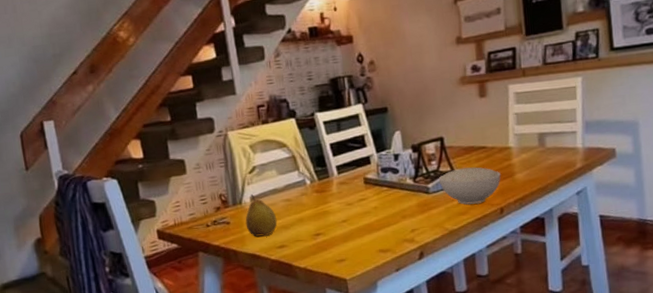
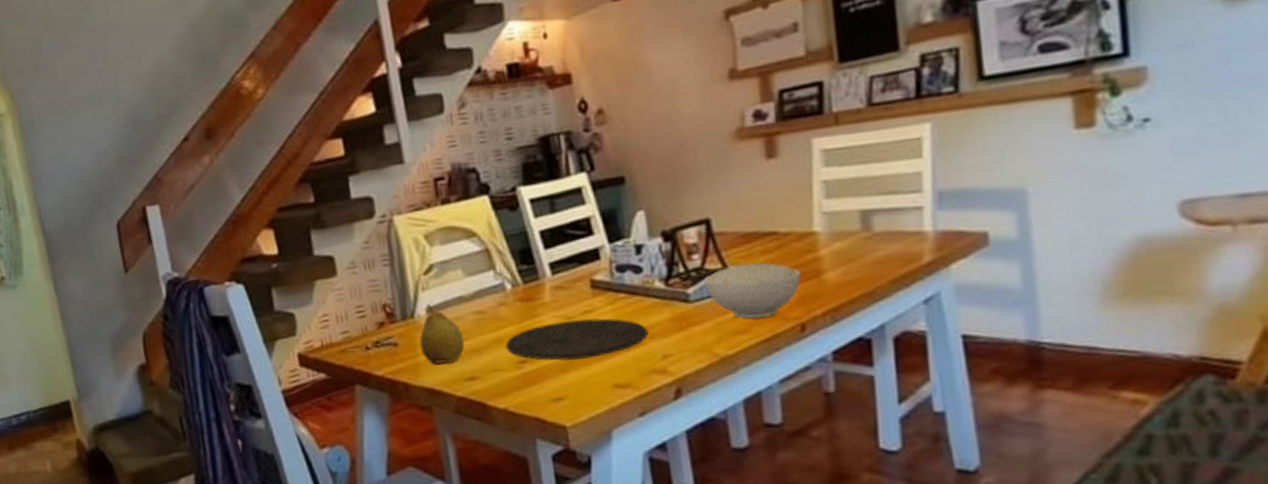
plate: none [305,204,403,234] -> present [505,318,649,361]

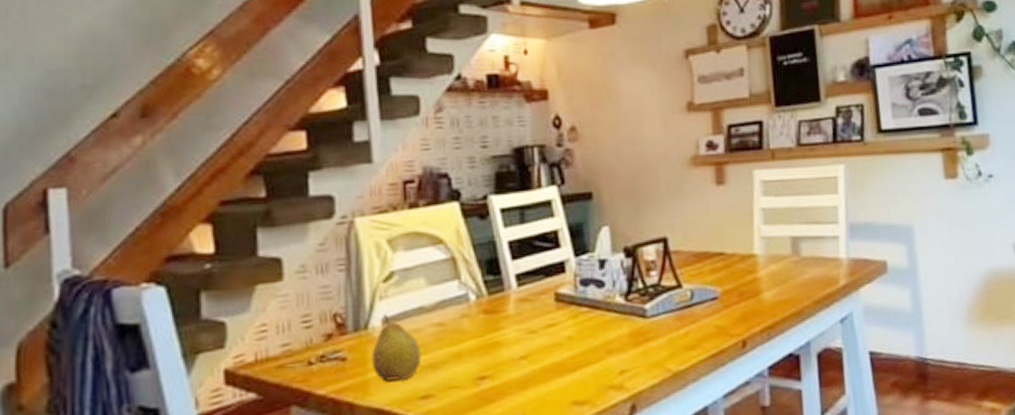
plate: present [505,318,649,361] -> none [464,332,608,377]
bowl: present [703,262,801,319] -> none [659,281,743,335]

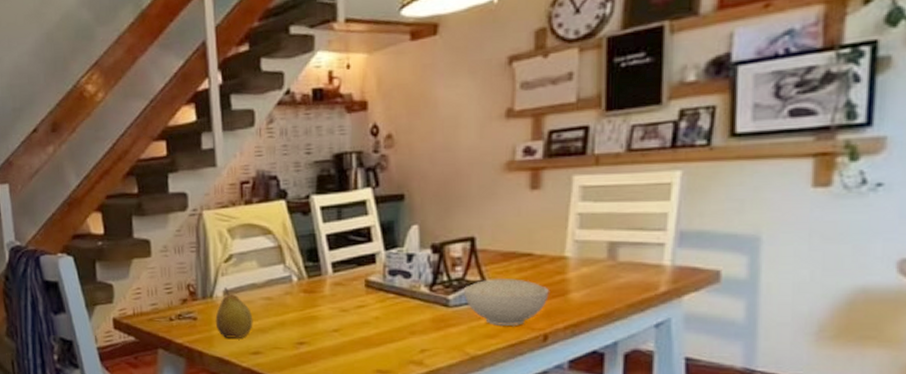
bowl: none [659,281,743,335] -> present [463,279,549,326]

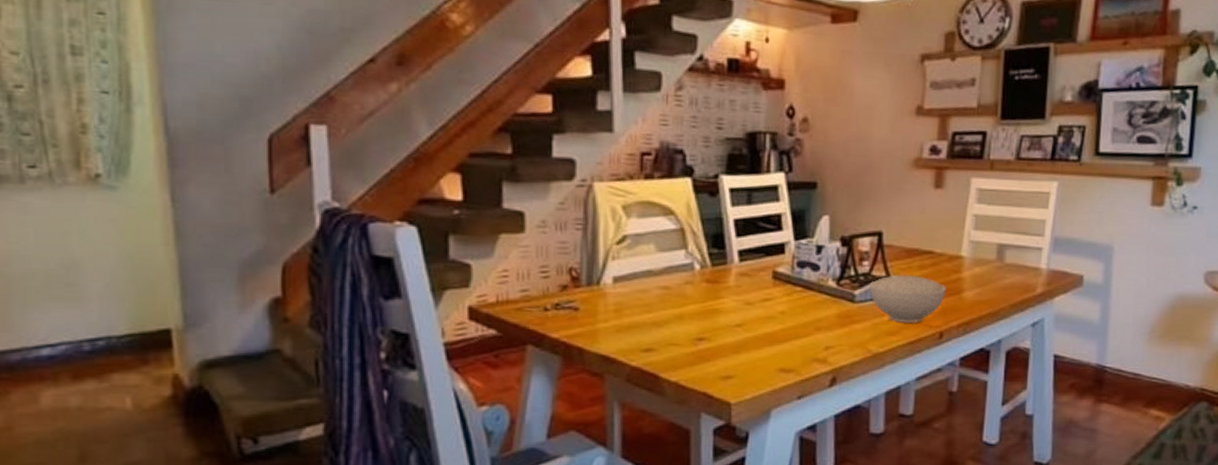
fruit: present [215,287,253,338] -> none [601,272,647,333]

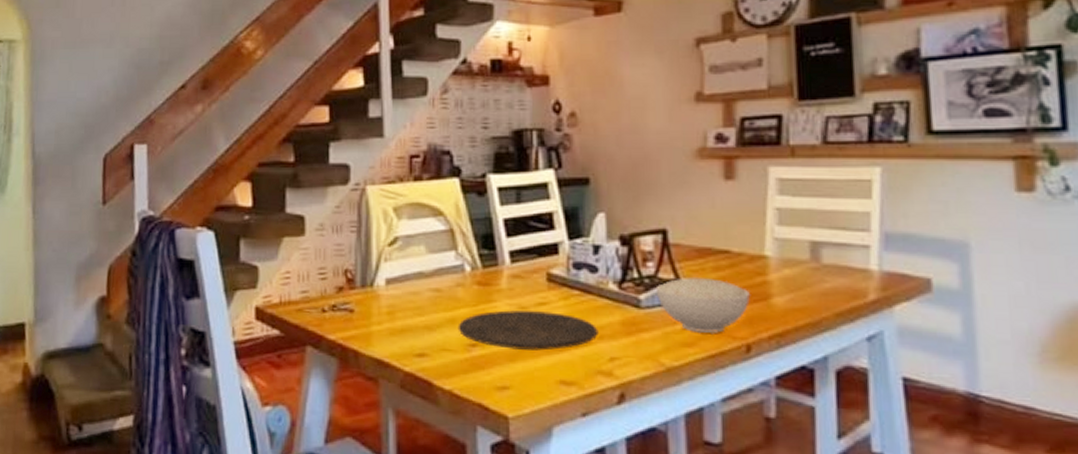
plate: none [685,306,817,342] -> present [458,310,598,351]

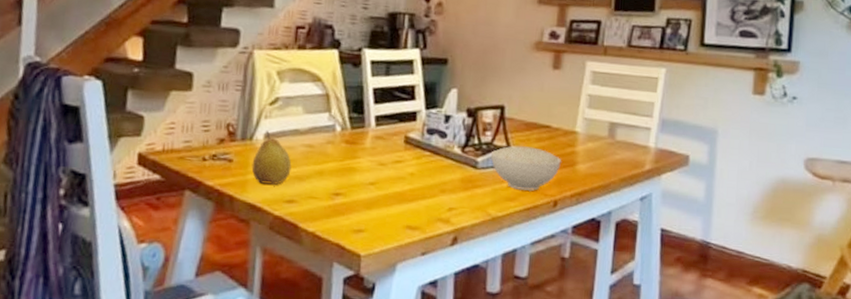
fruit: none [375,274,419,336] -> present [251,130,292,185]
plate: present [458,310,598,351] -> none [324,166,442,201]

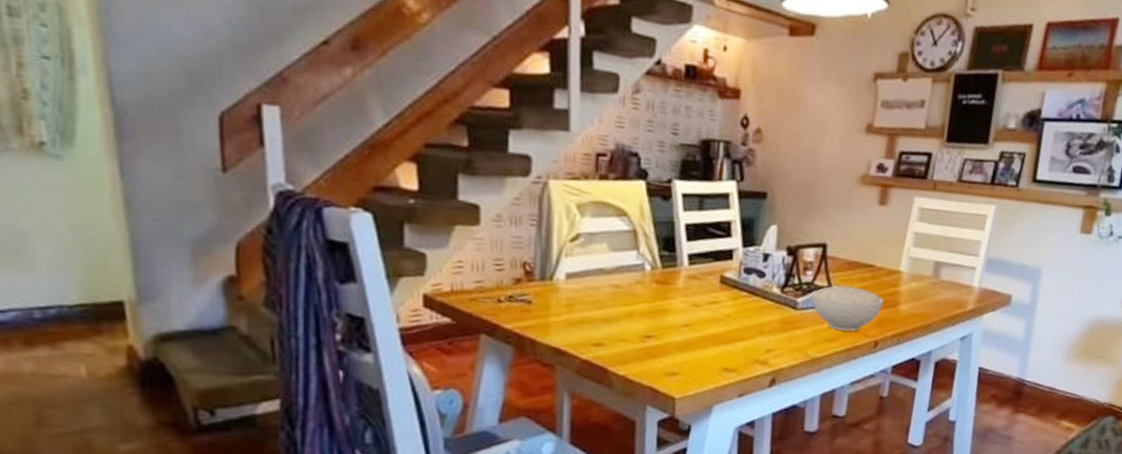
fruit: present [251,130,292,185] -> none [553,269,598,328]

